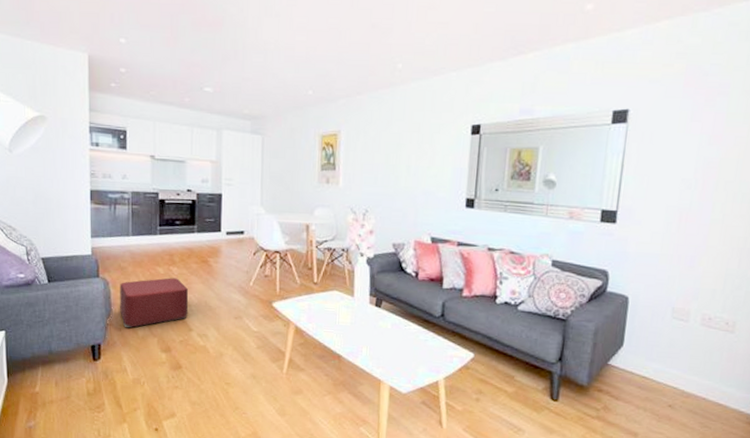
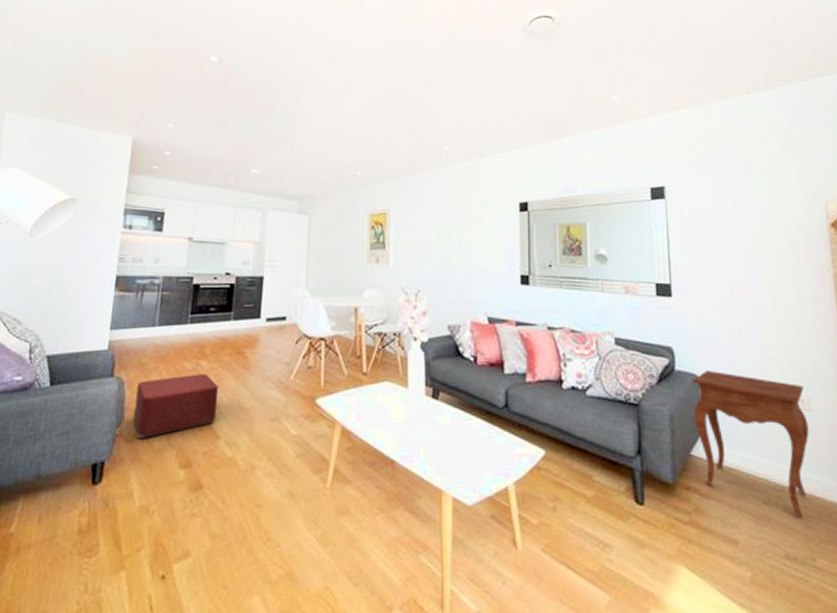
side table: none [616,293,732,420] -> present [692,371,809,518]

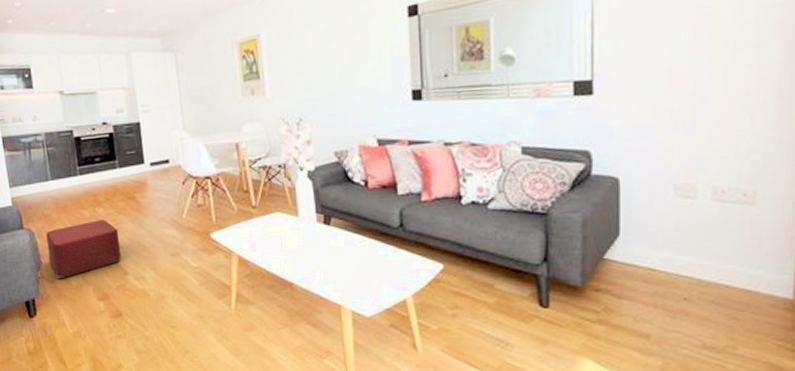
side table: present [692,371,809,518] -> none [610,171,749,311]

